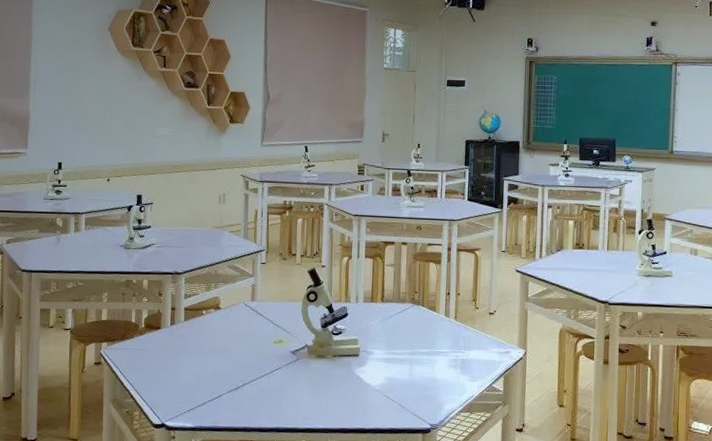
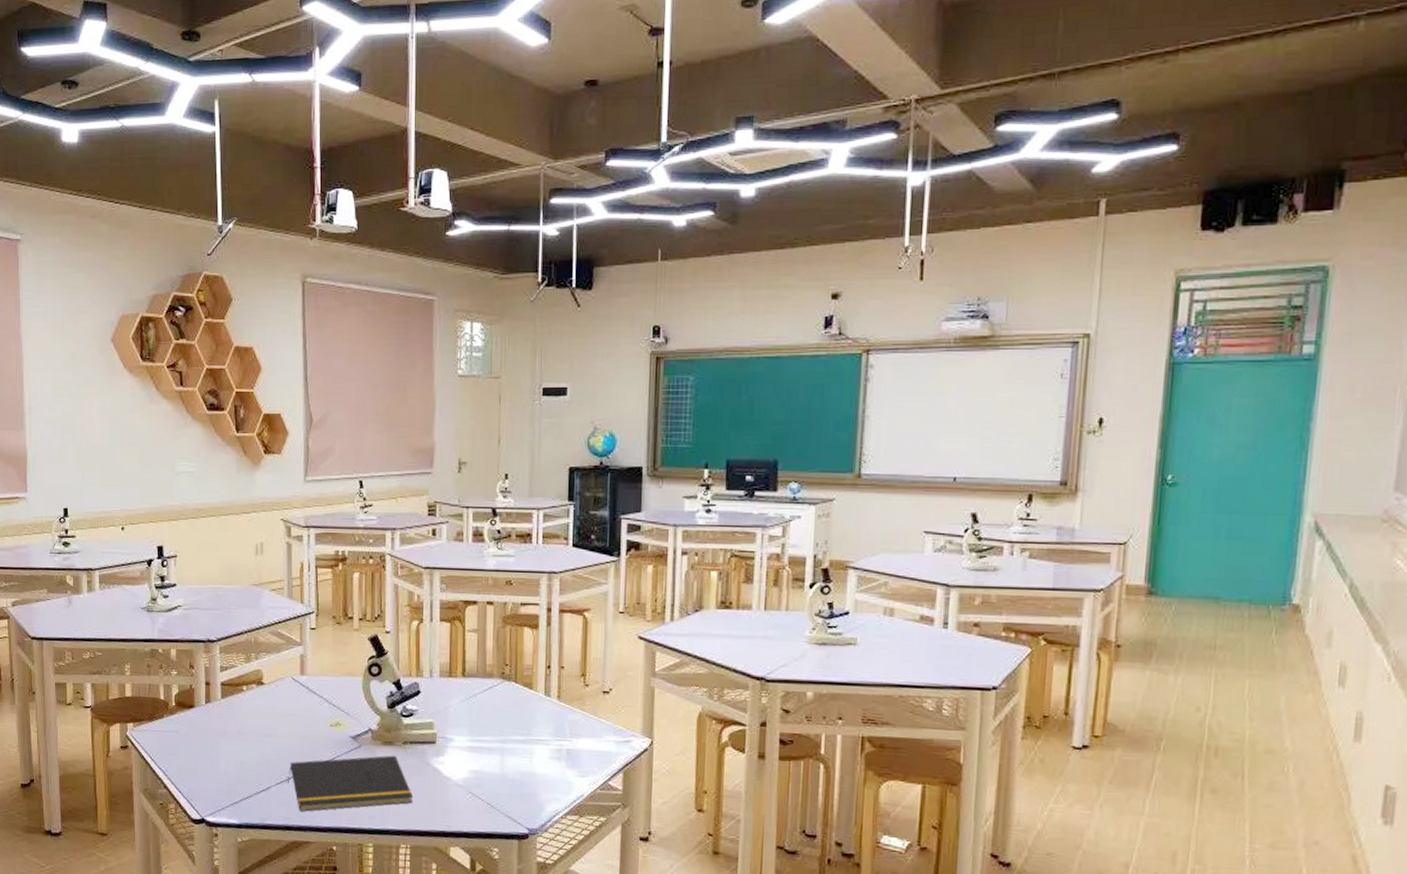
notepad: none [236,366,339,415] -> present [287,755,413,812]

